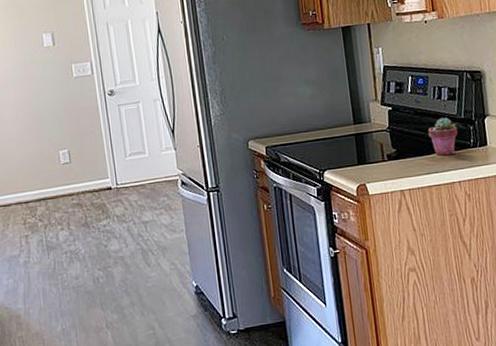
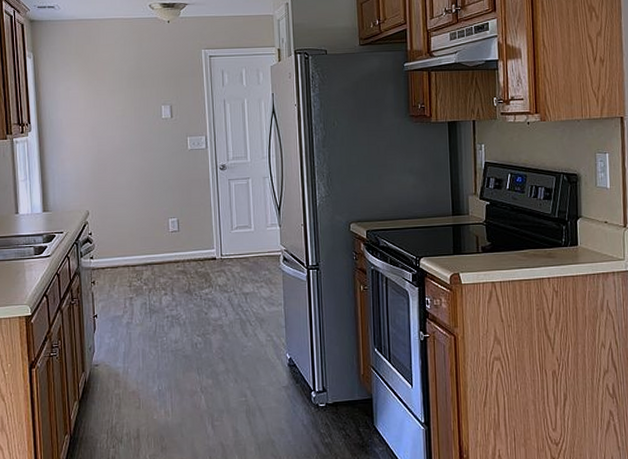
potted succulent: present [428,117,458,156] -> none [522,216,551,252]

